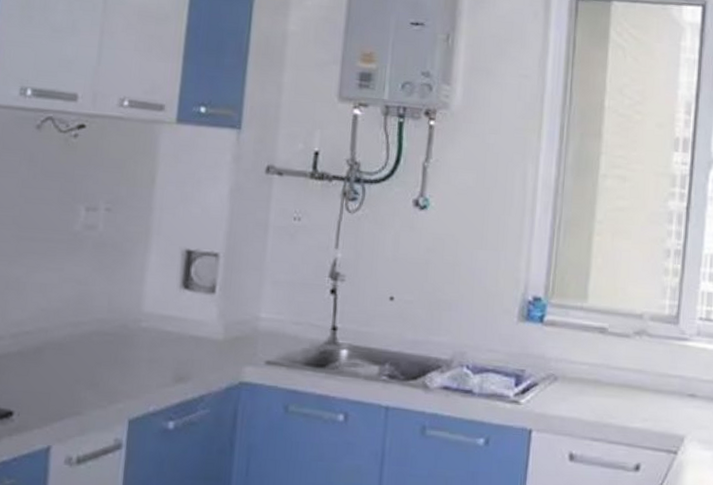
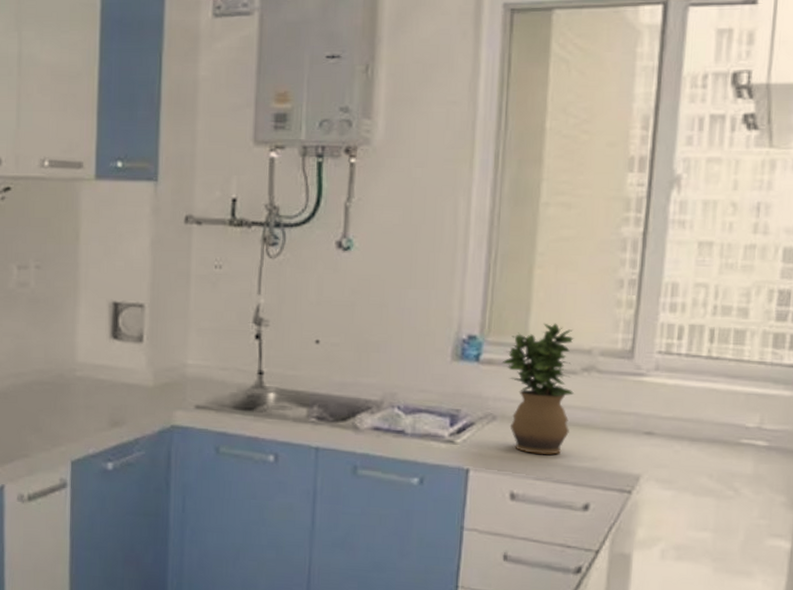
potted plant: none [563,287,628,416] -> present [502,323,574,455]

